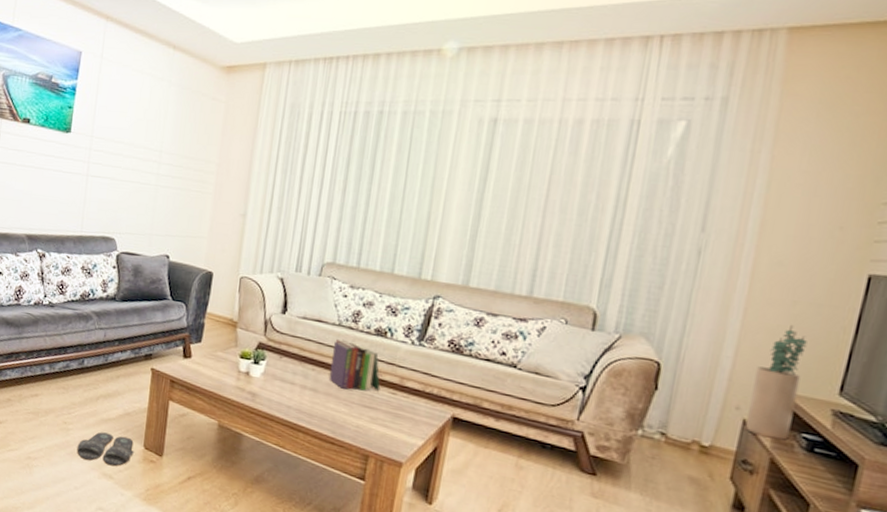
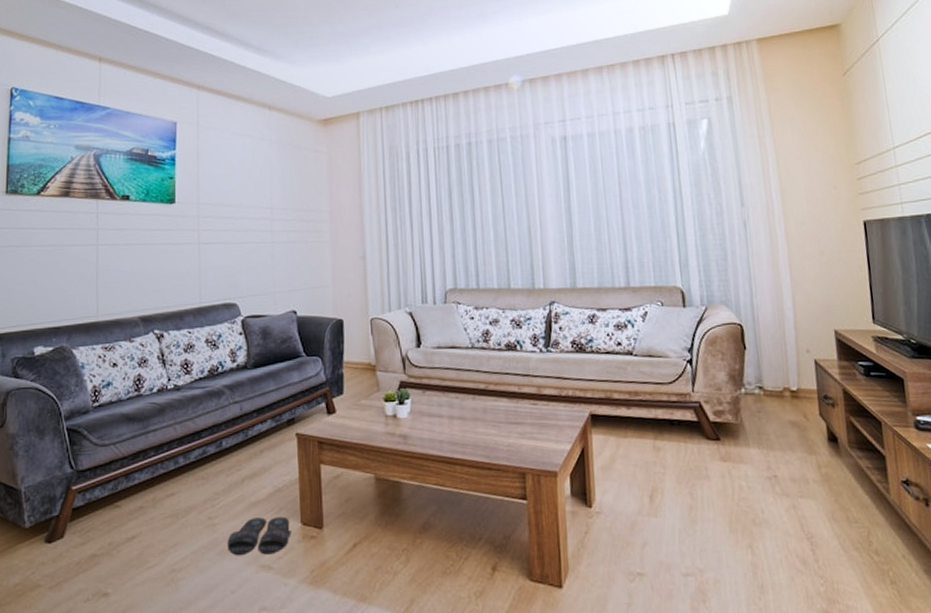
books: present [328,339,381,392] -> none [470,361,522,410]
vase: present [745,324,807,442] -> none [811,271,850,373]

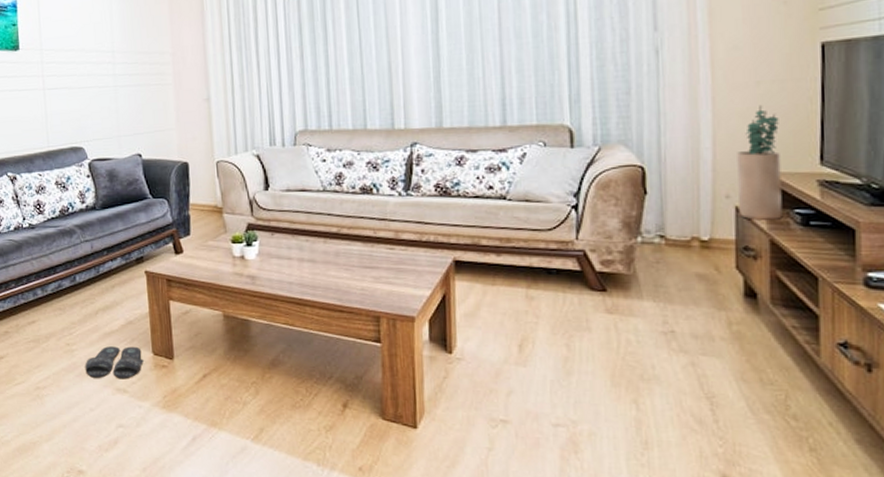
vase: none [811,271,850,373] -> present [737,104,783,222]

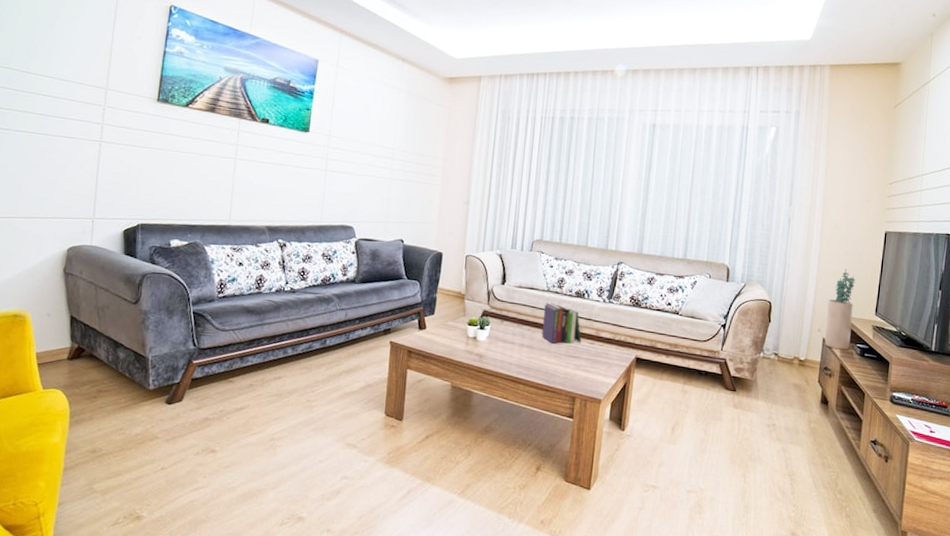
slippers: present [85,346,145,379] -> none [321,405,377,436]
books: none [322,204,377,254] -> present [541,302,582,344]

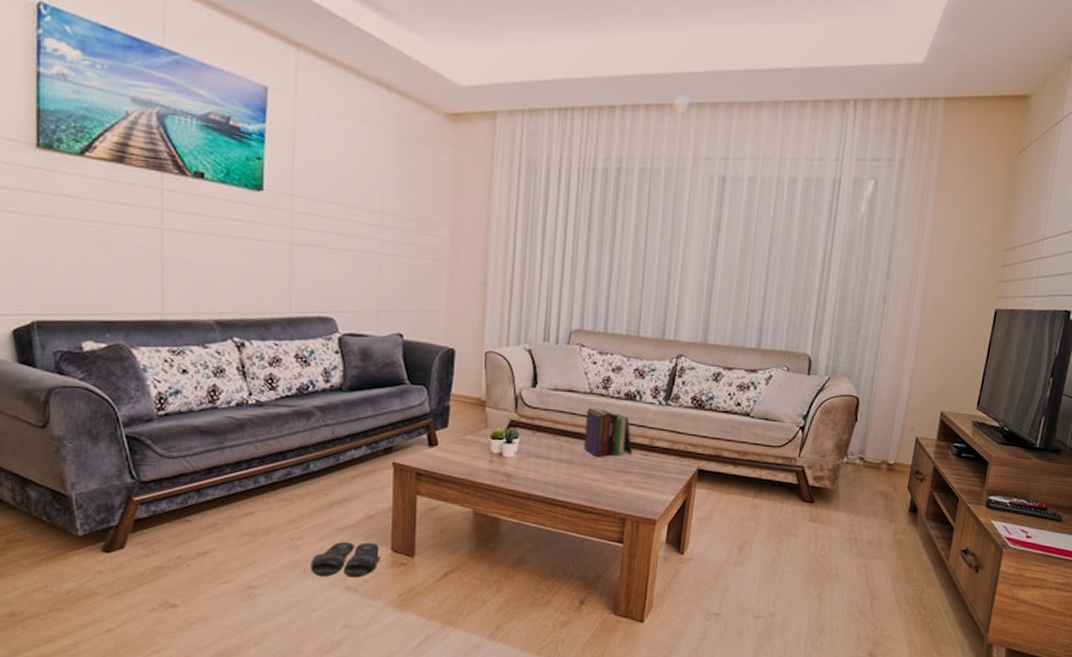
slippers: none [321,405,377,436] -> present [310,542,382,578]
vase: present [825,268,855,351] -> none [918,355,957,452]

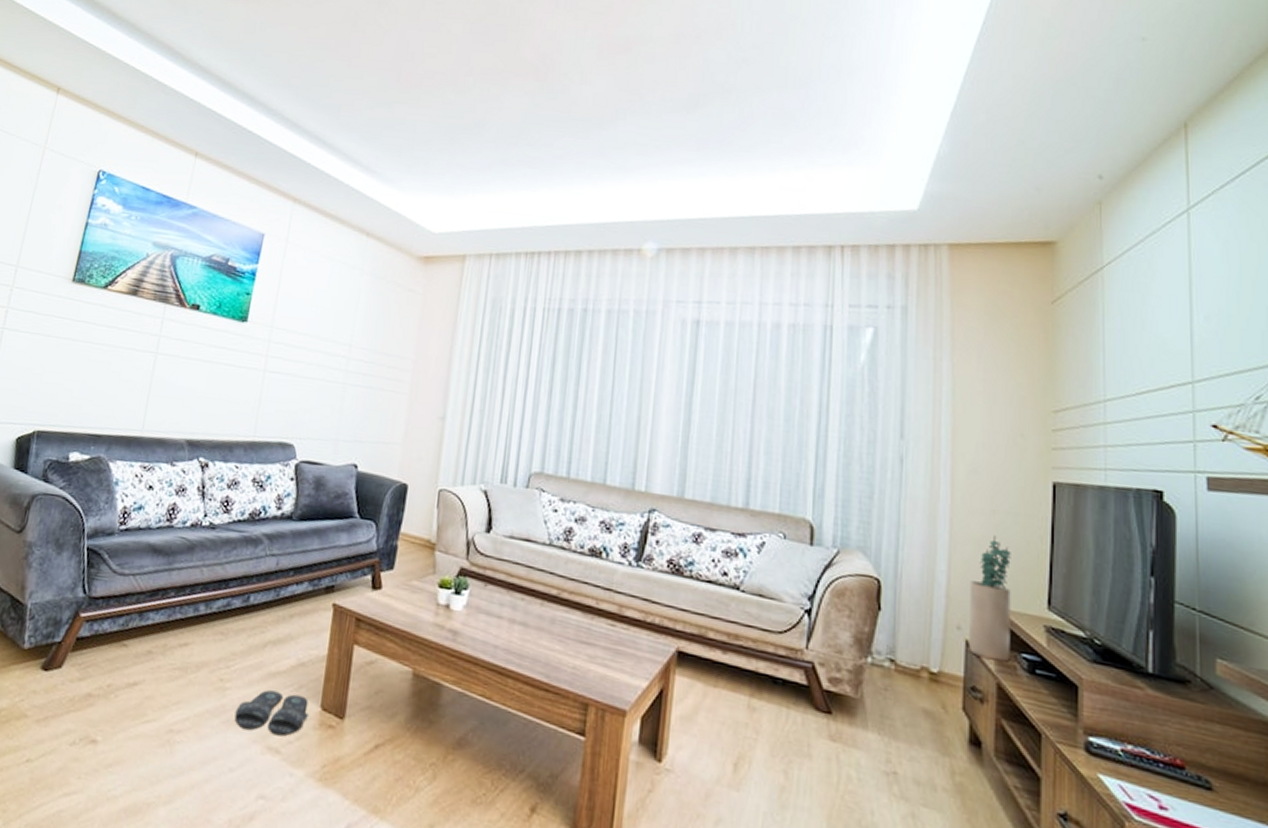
books: present [583,407,633,457] -> none [540,561,598,624]
vase: none [918,355,957,452] -> present [969,534,1011,664]

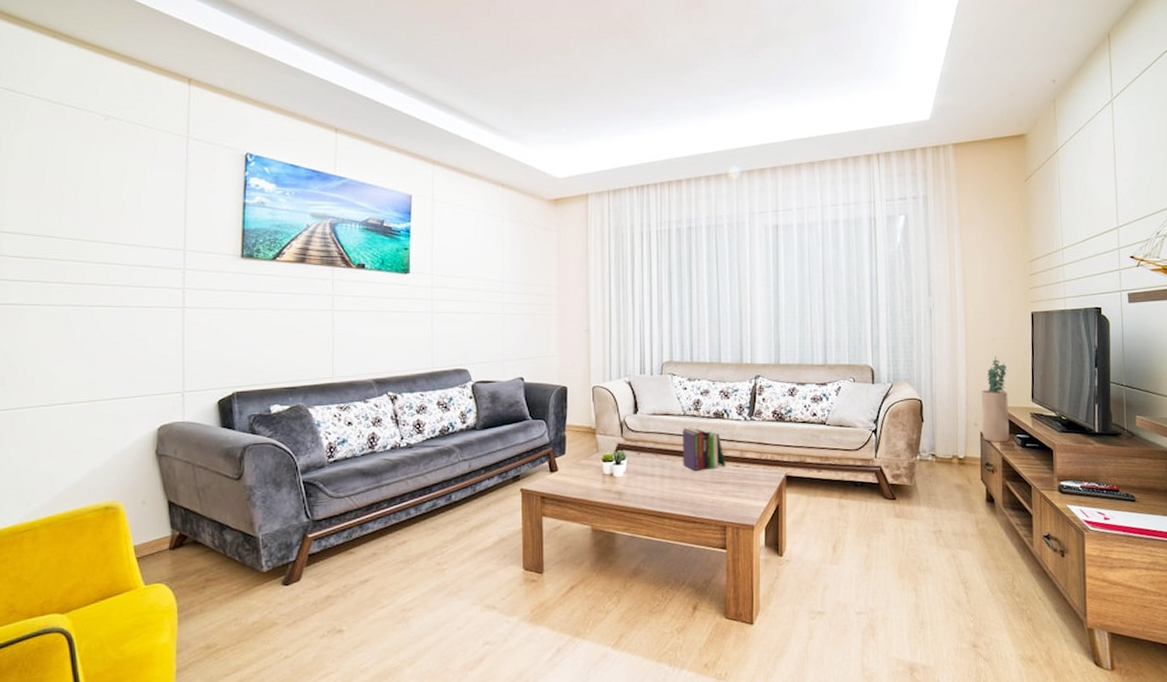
slippers: present [234,690,310,736] -> none [455,562,515,596]
books: none [540,561,598,624] -> present [682,427,726,471]

